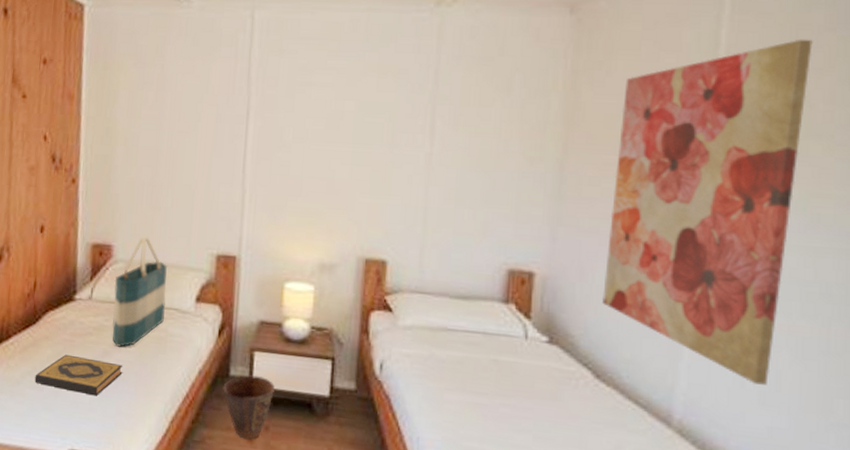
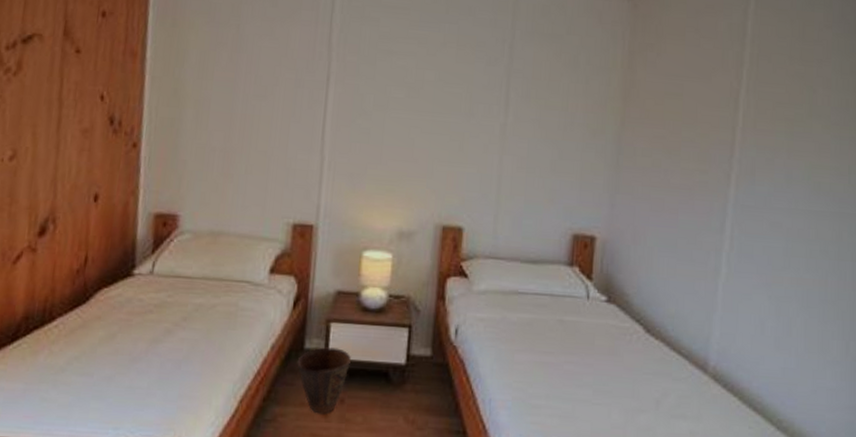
hardback book: present [34,354,123,396] -> none [83,335,188,380]
tote bag: present [112,236,167,347] -> none [175,205,239,325]
wall art: present [602,39,813,385] -> none [652,33,815,331]

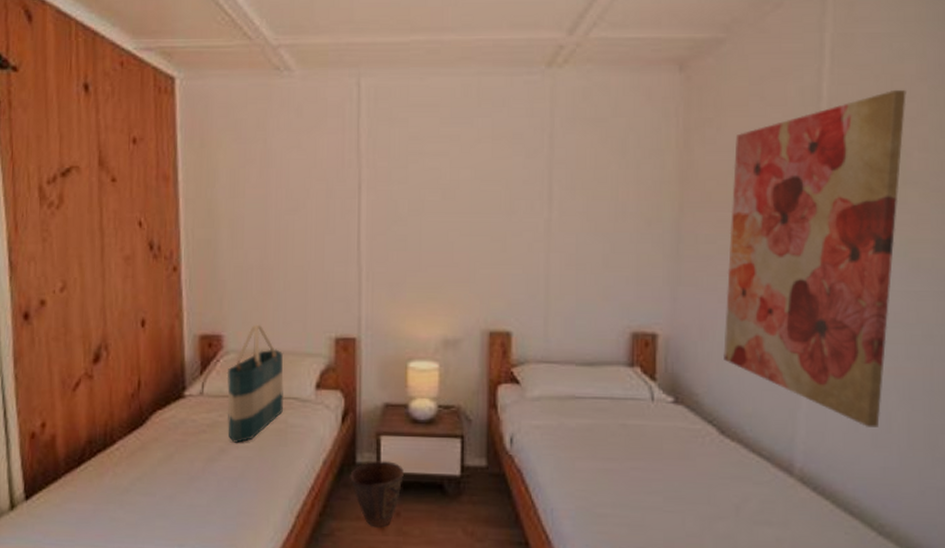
tote bag: none [175,205,239,325] -> present [226,324,284,443]
wall art: none [652,33,815,331] -> present [723,89,906,427]

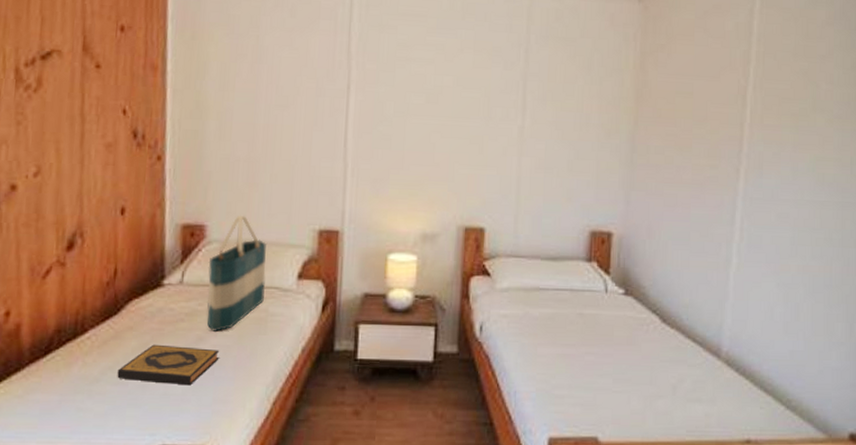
hardback book: none [145,455,242,497] -> present [117,344,220,386]
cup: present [350,461,404,528] -> none [327,348,380,412]
wall art: present [723,89,906,427] -> none [667,31,818,316]

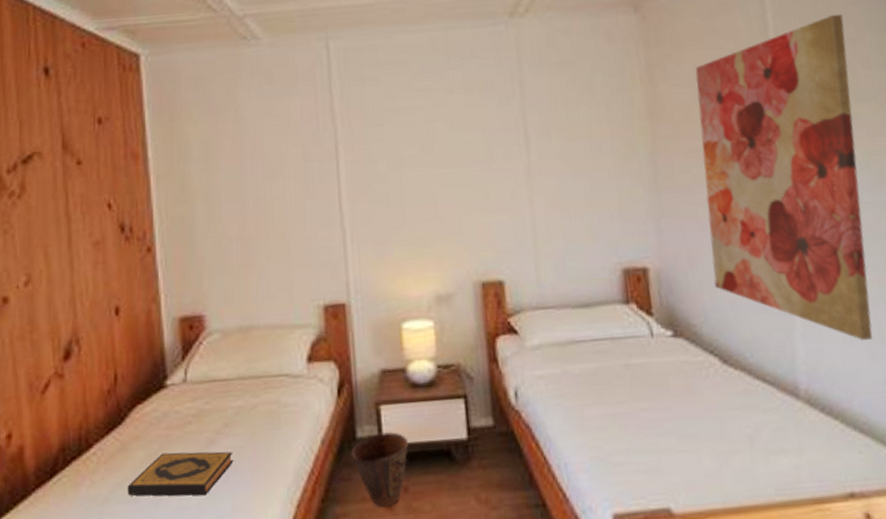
tote bag: present [206,215,266,332] -> none [211,299,275,432]
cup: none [327,348,380,412] -> present [351,432,408,508]
wall art: none [667,31,818,316] -> present [695,14,873,340]

